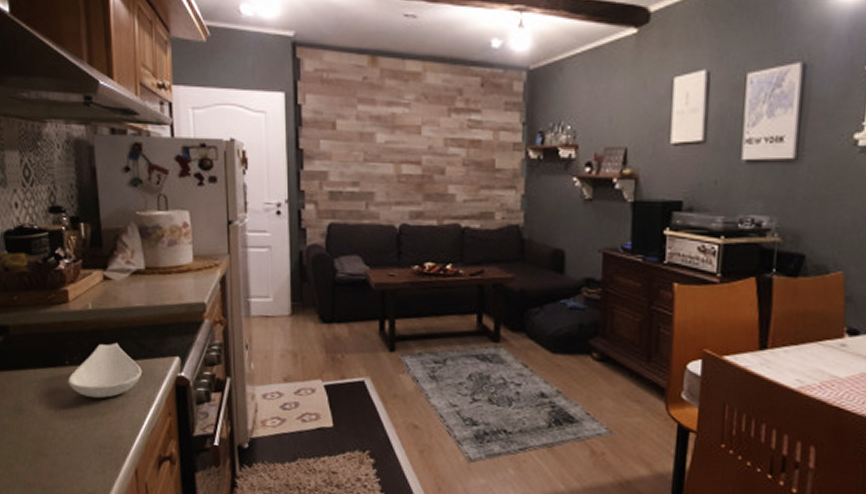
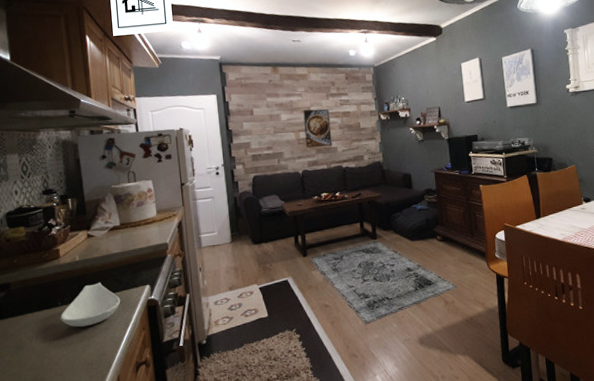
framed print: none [409,129,450,192] -> present [303,109,332,148]

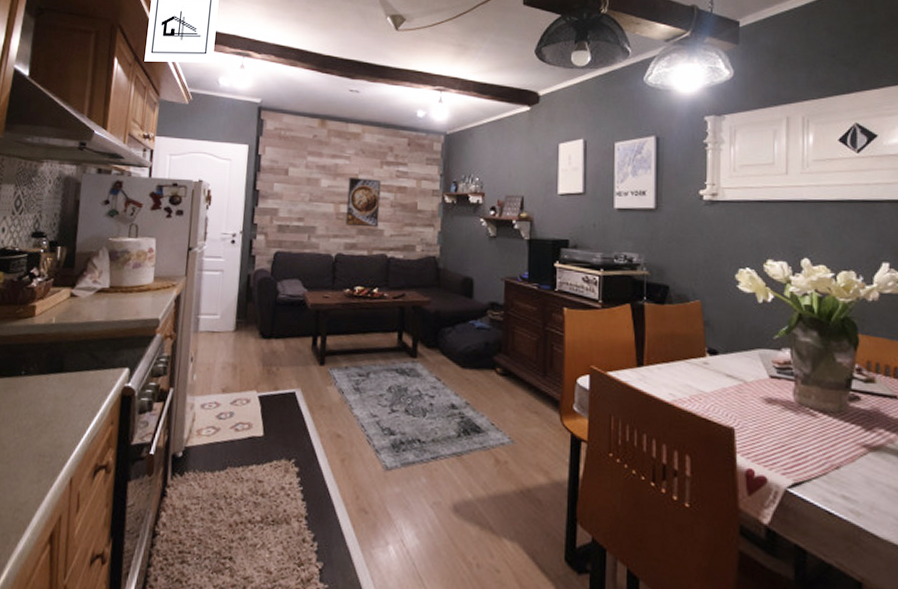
spoon rest: present [60,282,121,328] -> none [20,354,93,408]

